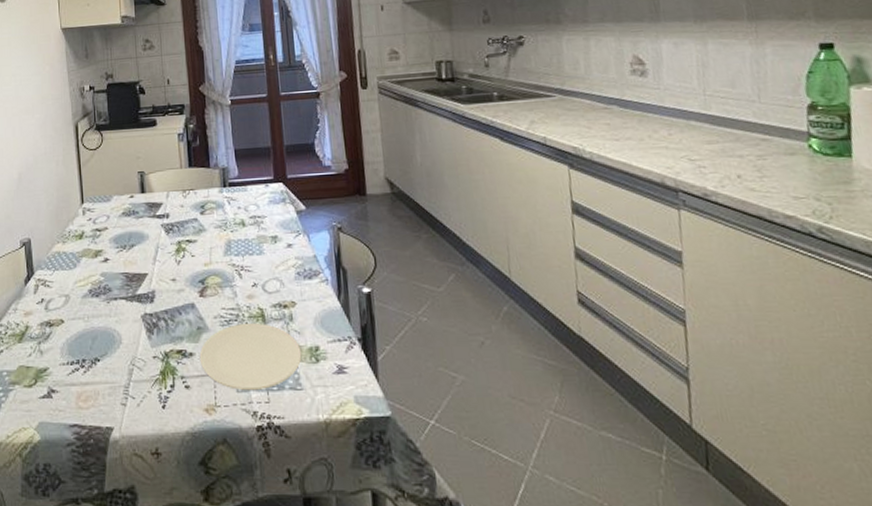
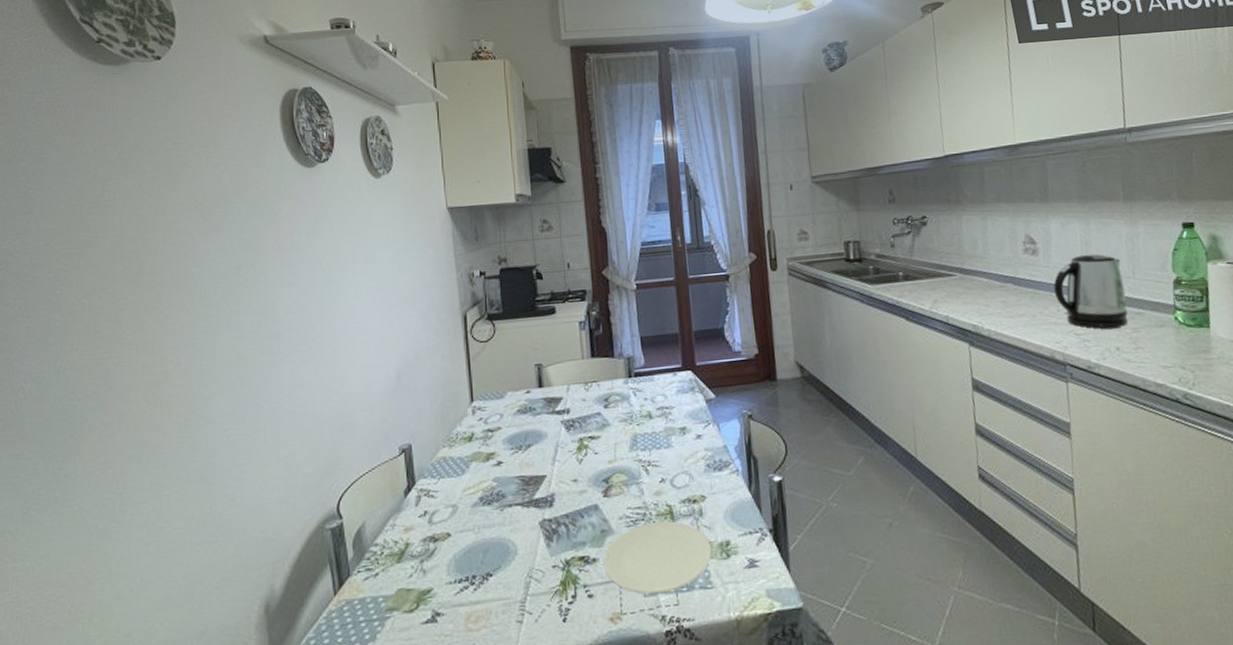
kettle: none [664,76,752,155] -> present [1053,253,1128,329]

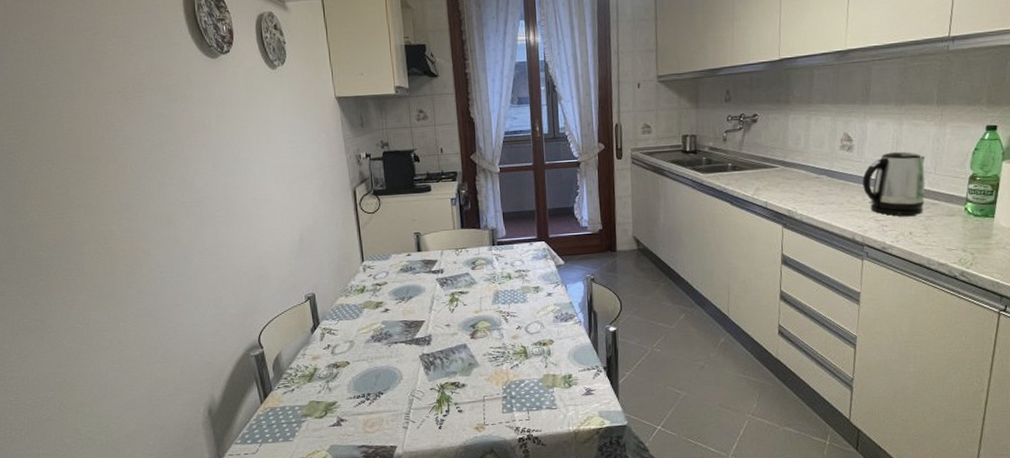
plate: present [603,520,713,595] -> none [470,358,557,412]

